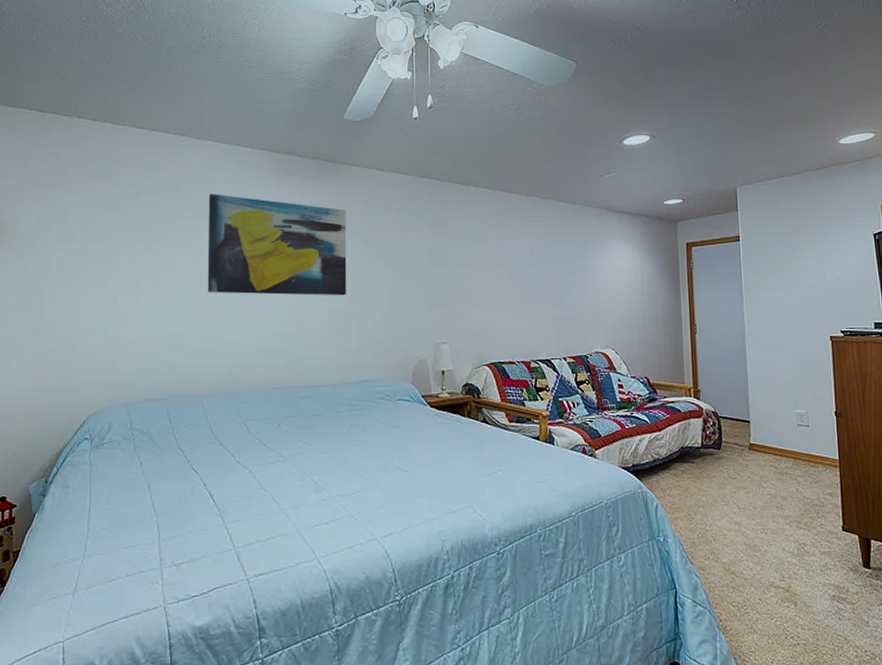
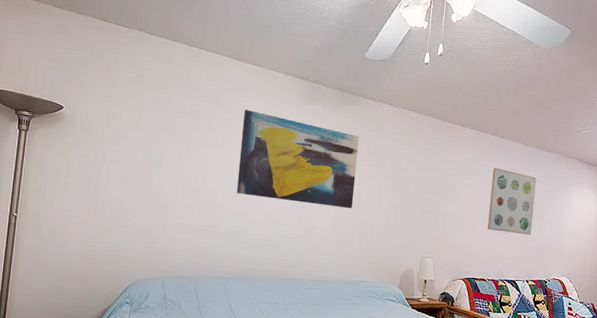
wall art: none [507,228,562,304] -> present [488,167,537,236]

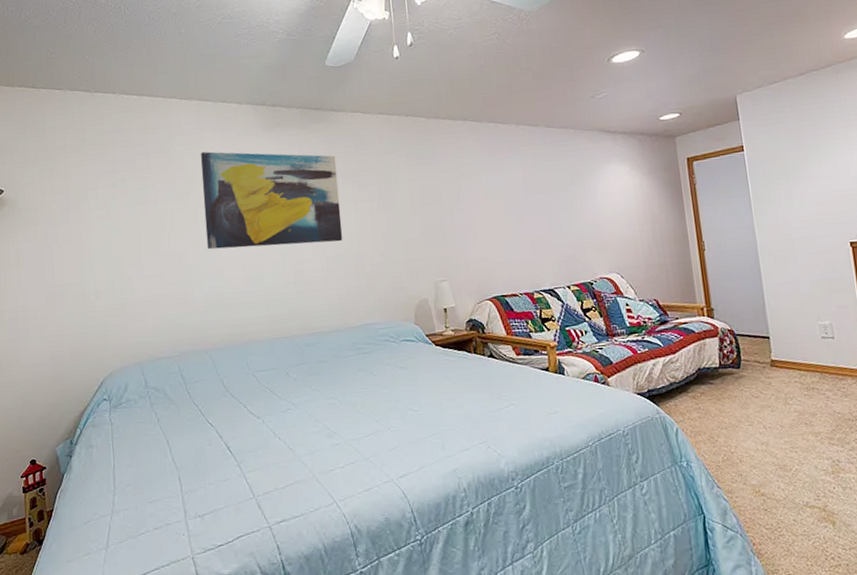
wall art: present [488,167,537,236] -> none [499,159,561,234]

